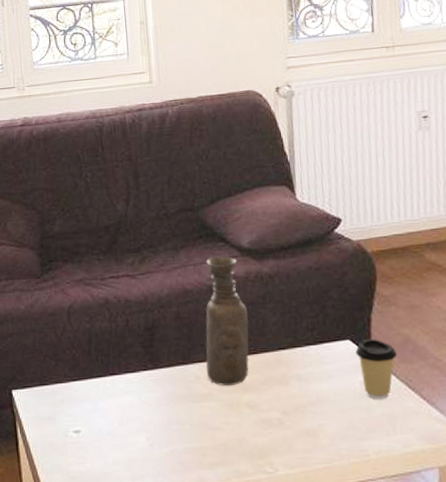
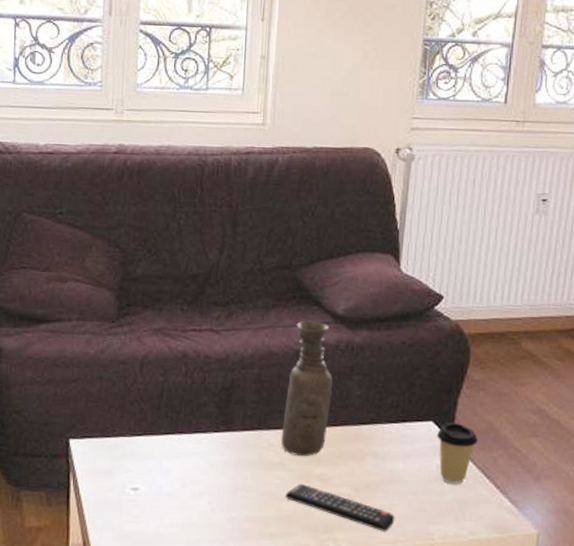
remote control: none [218,413,327,452] -> present [285,484,395,532]

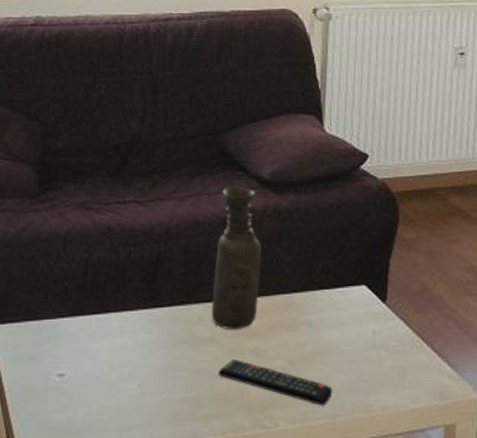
coffee cup: present [437,423,478,484] -> none [371,286,412,350]

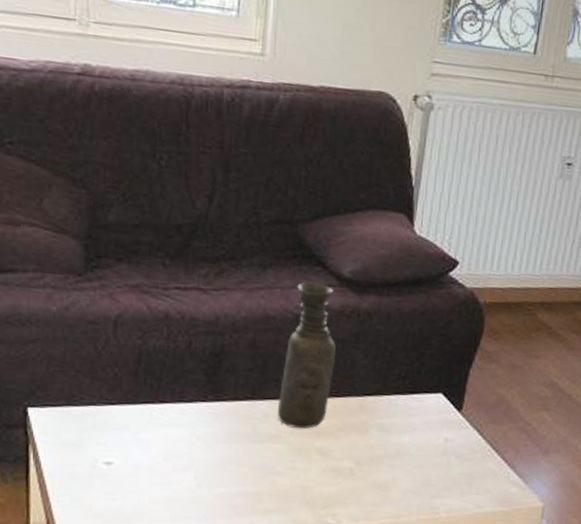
remote control: present [218,360,333,406] -> none [281,458,399,506]

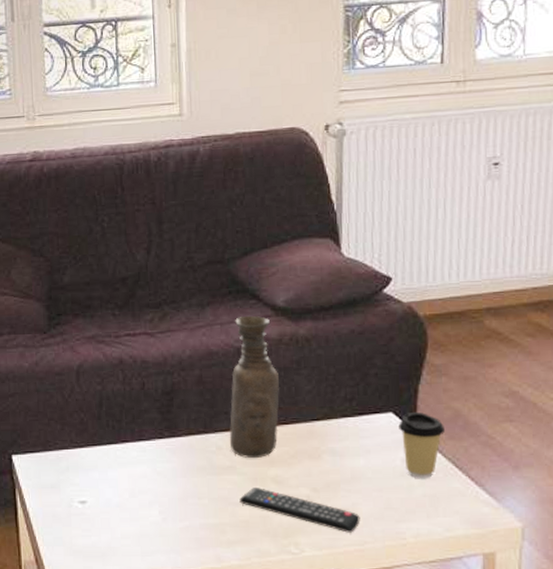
remote control: none [281,458,399,506] -> present [239,488,360,533]
coffee cup: none [446,395,488,458] -> present [398,413,445,478]

